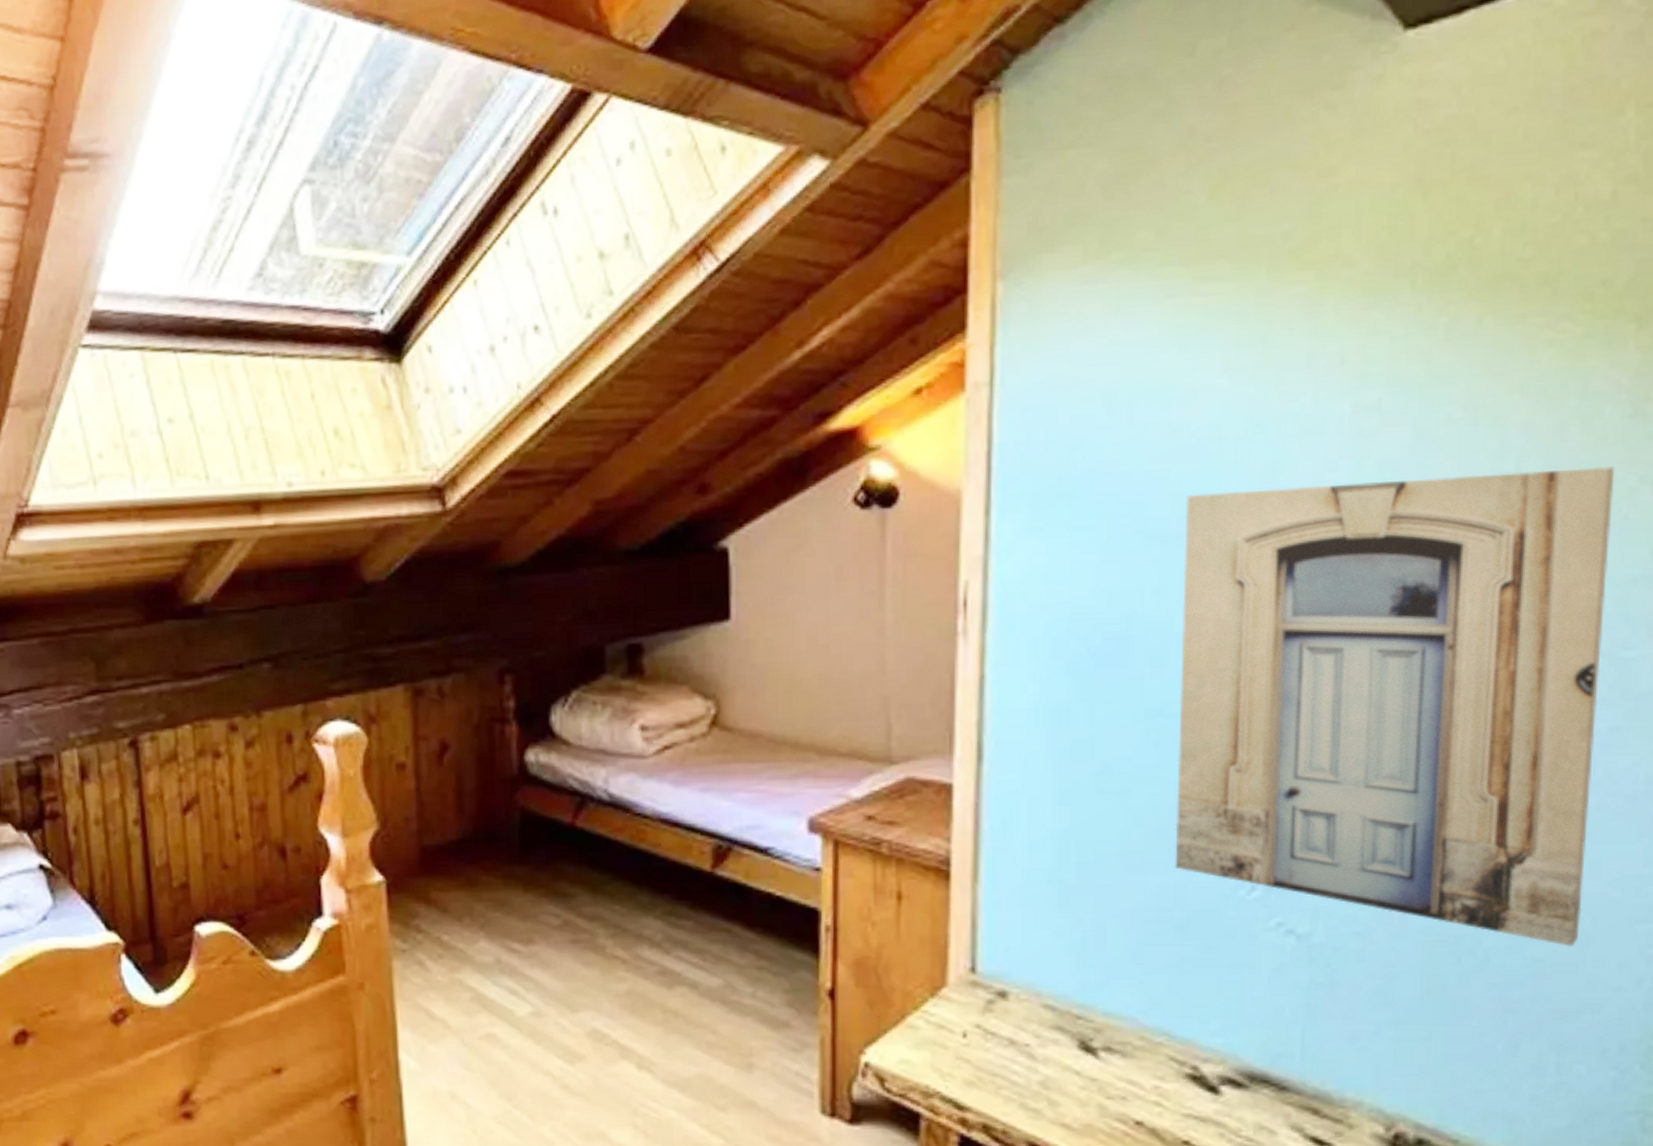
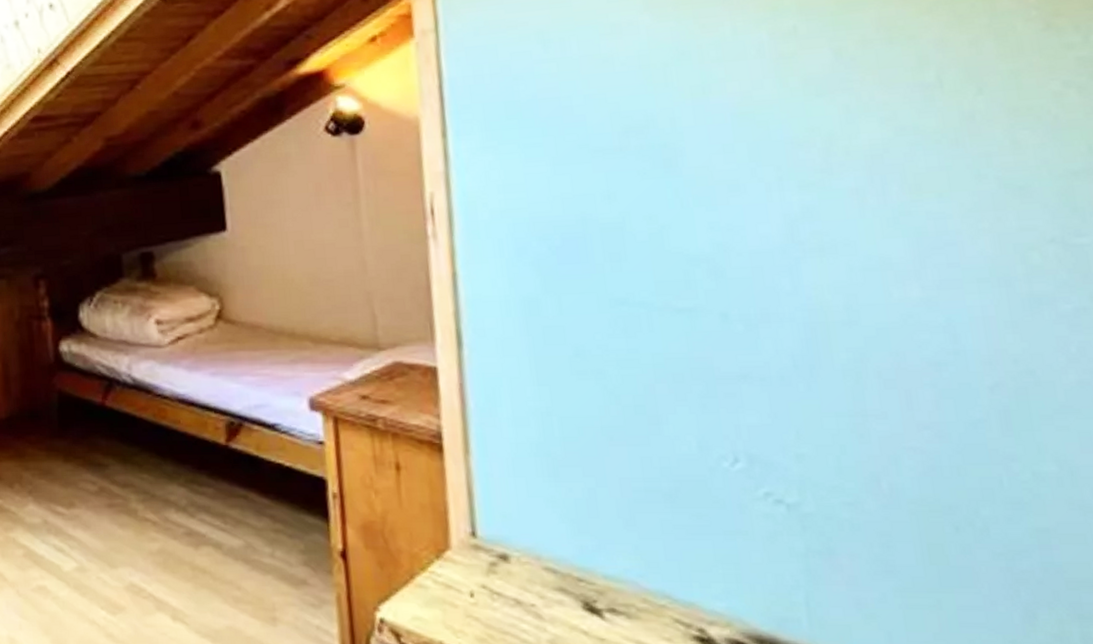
wall art: present [1175,466,1615,948] -> none [624,74,1081,519]

